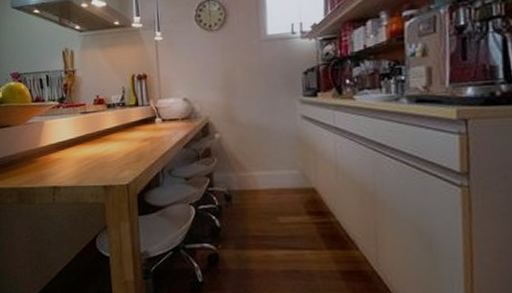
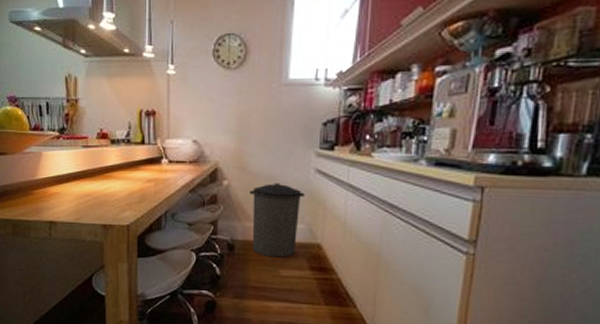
trash can: none [240,131,294,205] -> present [249,182,305,258]

